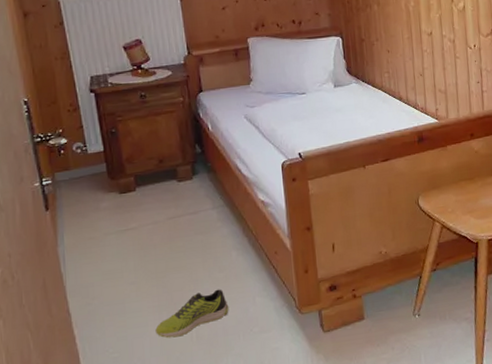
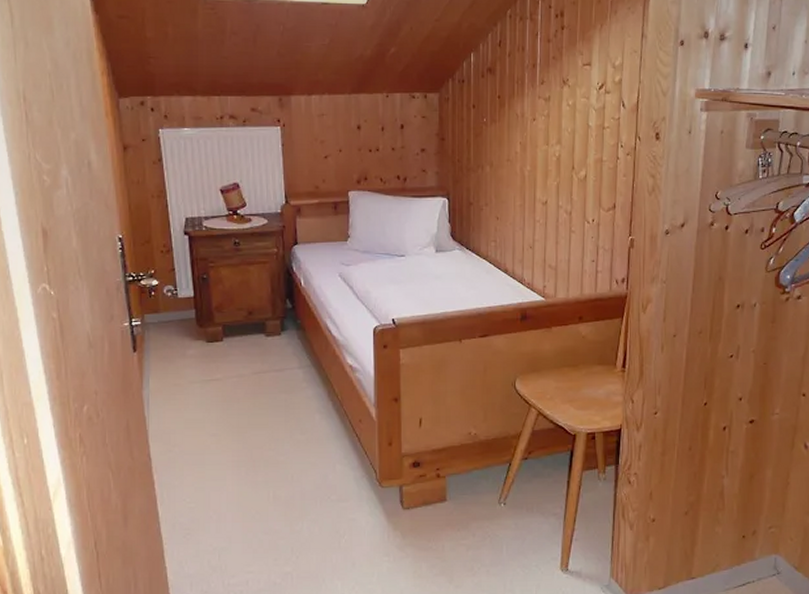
athletic shoe: present [155,289,229,338] -> none [233,451,308,495]

